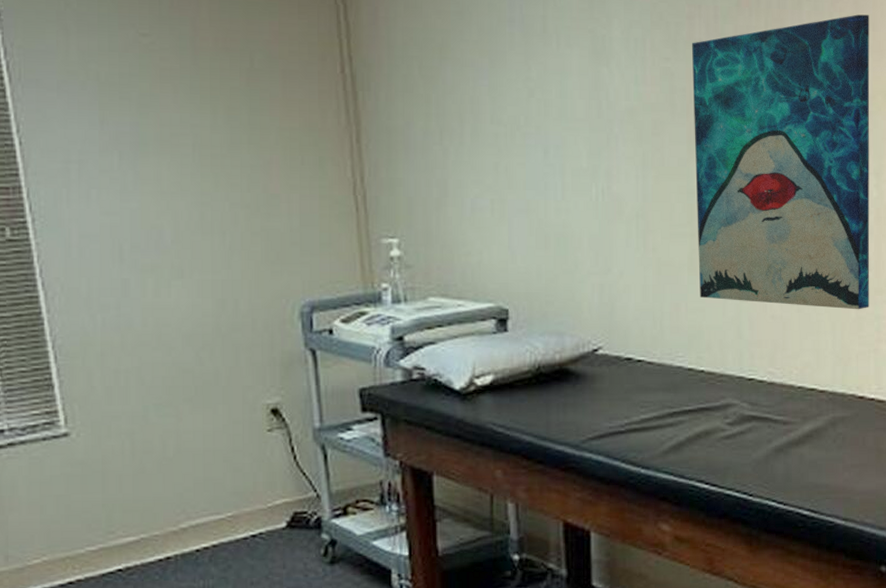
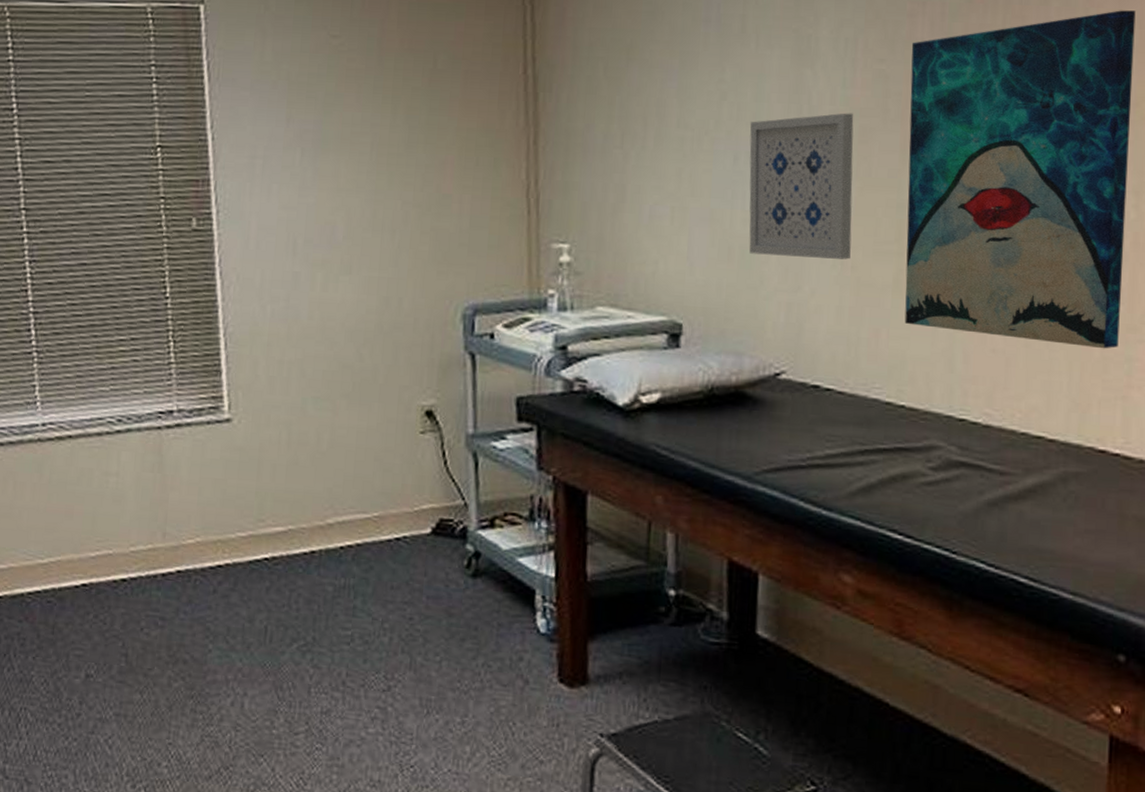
wall art: none [556,108,651,242] -> present [749,113,854,260]

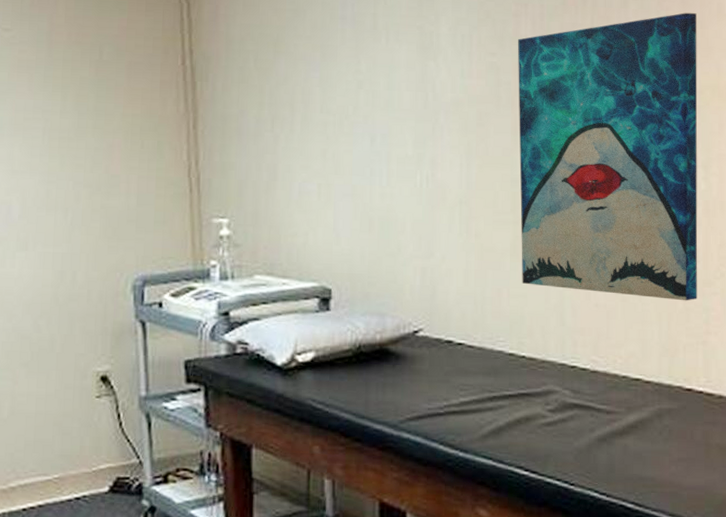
wall art: present [749,113,854,260] -> none [383,99,474,228]

